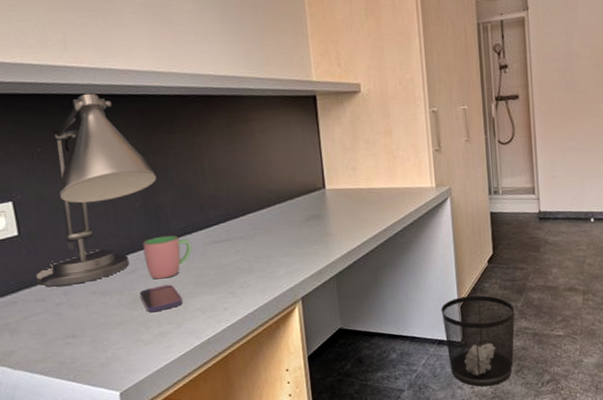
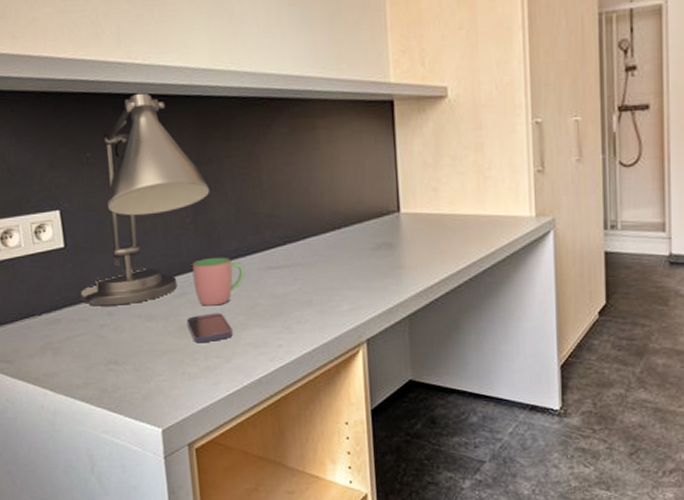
waste bin: present [441,295,515,387] -> none [535,354,631,469]

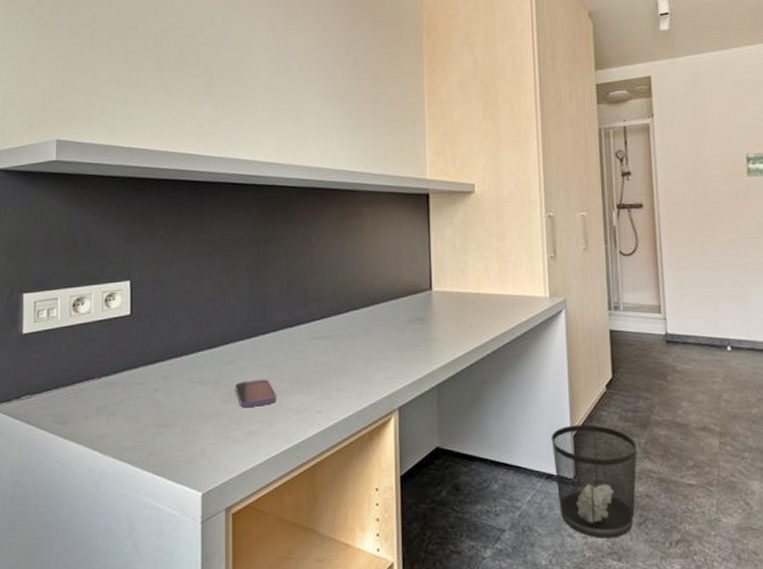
desk lamp: present [80,93,210,306] -> none [140,181,266,371]
cup: present [192,257,245,306] -> none [244,327,292,373]
waste bin: none [535,354,631,469] -> present [551,424,637,538]

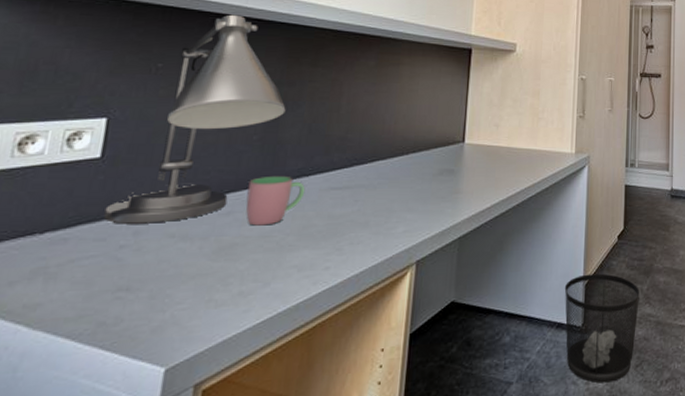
desk lamp: none [140,181,266,371] -> present [103,14,286,224]
mobile phone: present [235,379,276,408] -> none [227,233,279,266]
cup: none [244,327,292,373] -> present [246,175,306,226]

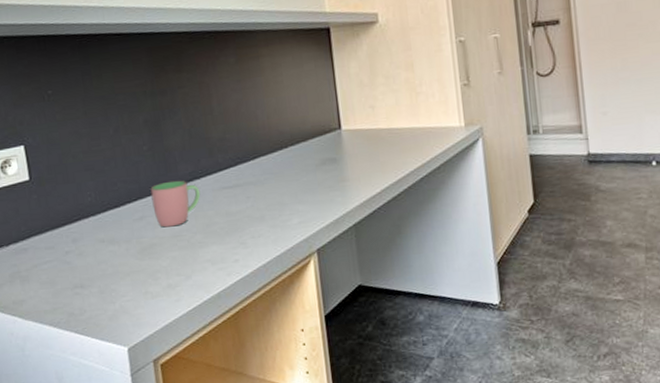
desk lamp: present [103,14,286,224] -> none [46,32,165,234]
waste bin: present [564,273,639,383] -> none [474,250,563,358]

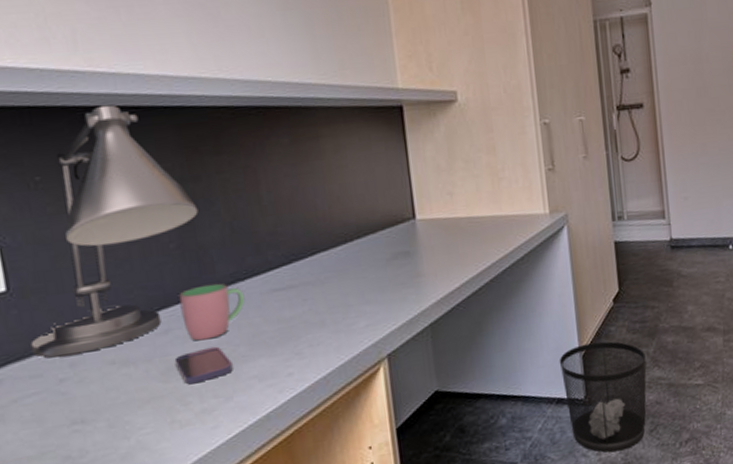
desk lamp: none [46,32,165,234] -> present [30,105,199,358]
mobile phone: none [147,233,192,263] -> present [174,346,233,385]
waste bin: none [474,250,563,358] -> present [559,341,647,453]

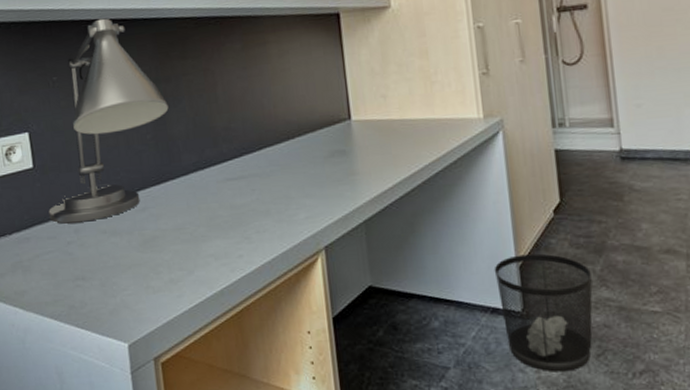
mobile phone: present [174,346,233,385] -> none [149,225,194,257]
cup: present [178,283,245,341] -> none [153,170,205,220]

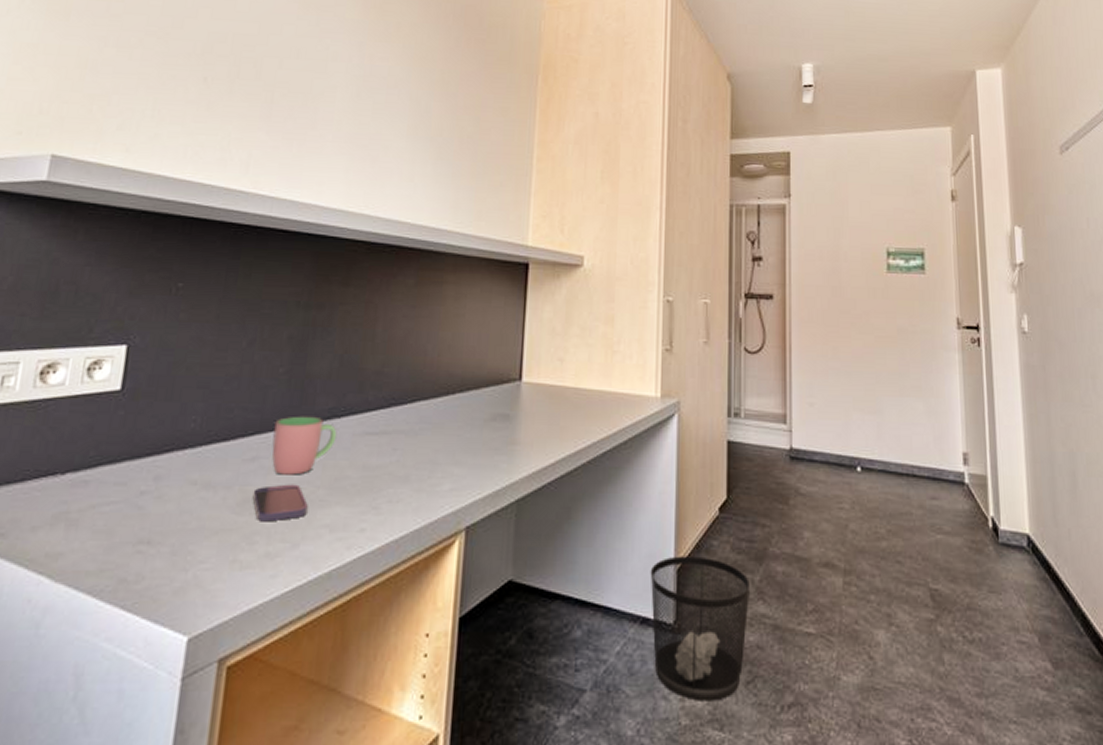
desk lamp: present [48,18,169,224] -> none [124,225,315,468]
mobile phone: none [149,225,194,257] -> present [252,484,308,522]
cup: none [153,170,205,220] -> present [272,416,337,475]

